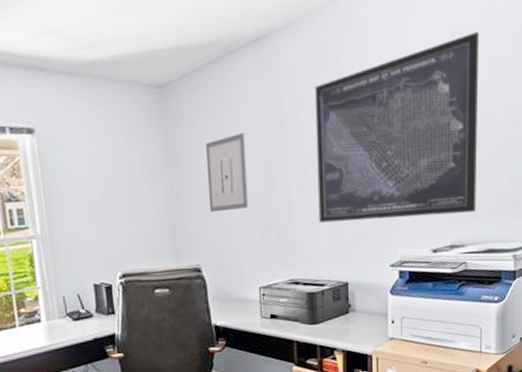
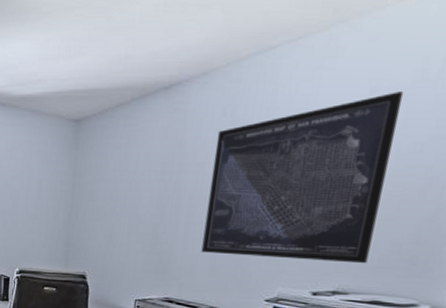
wall art: present [205,133,249,213] -> none [102,166,145,231]

